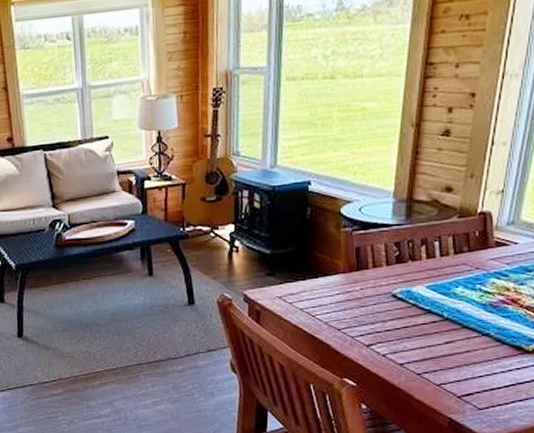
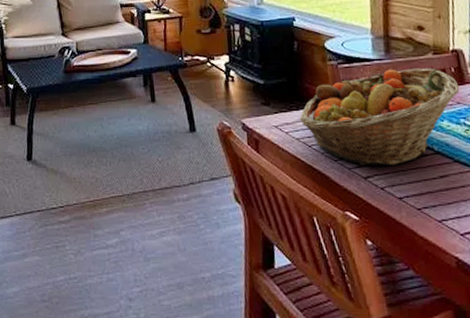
fruit basket: none [305,232,481,335] -> present [299,68,460,166]

